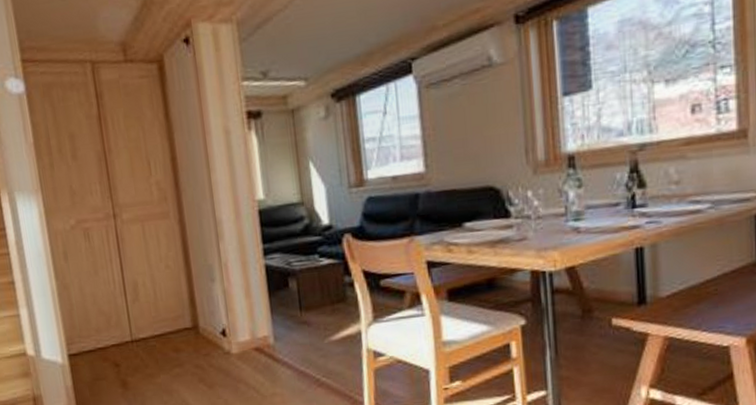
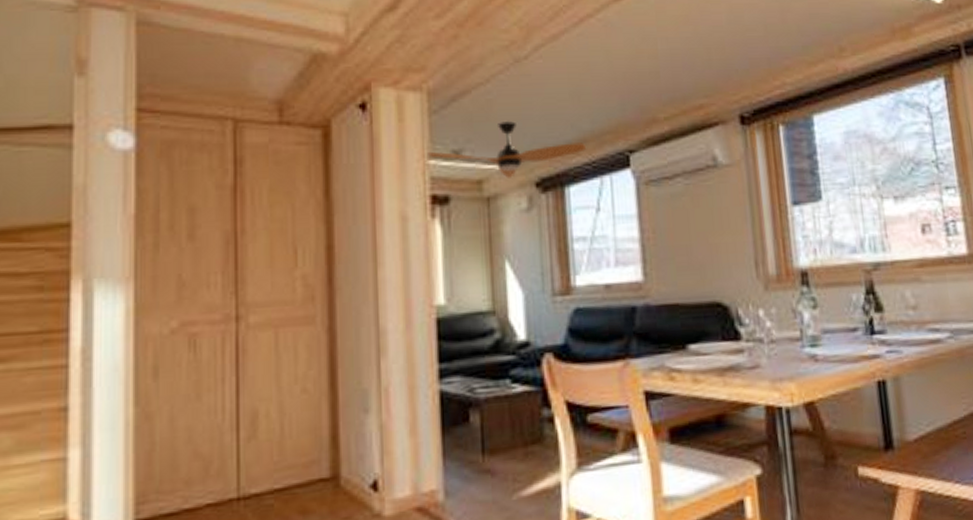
electric fan: none [241,41,374,93] -> present [428,120,587,180]

